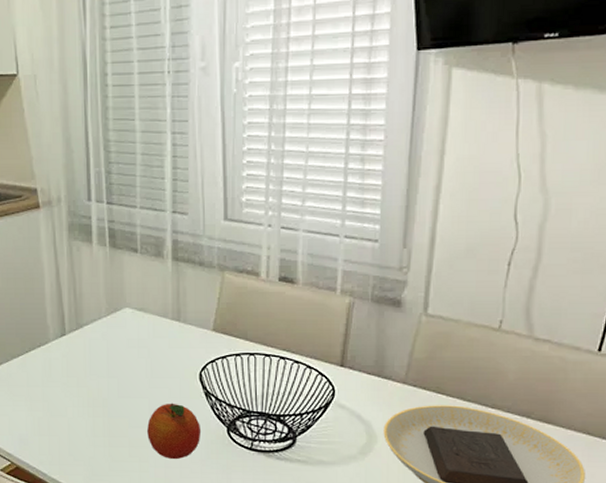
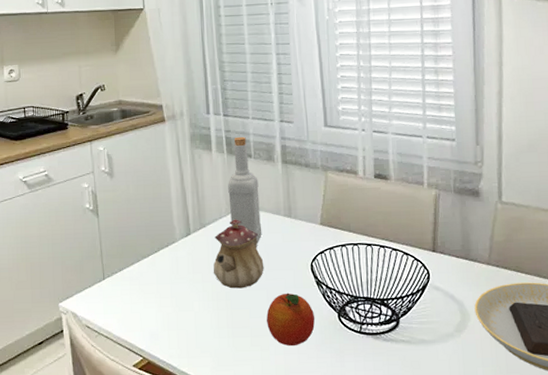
teapot: none [89,320,147,396] -> present [213,219,264,289]
bottle: none [109,228,146,348] -> present [228,136,262,244]

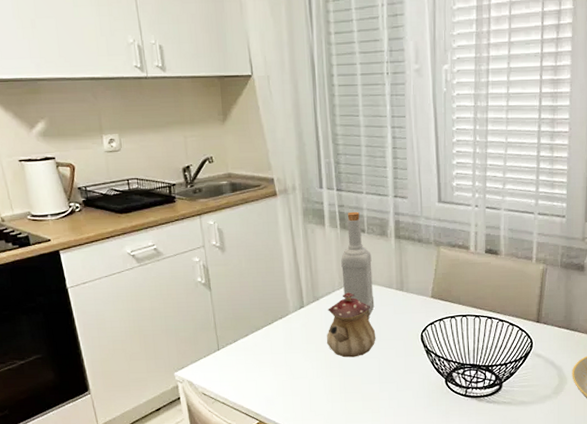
fruit: present [266,293,315,346] -> none [378,361,424,408]

